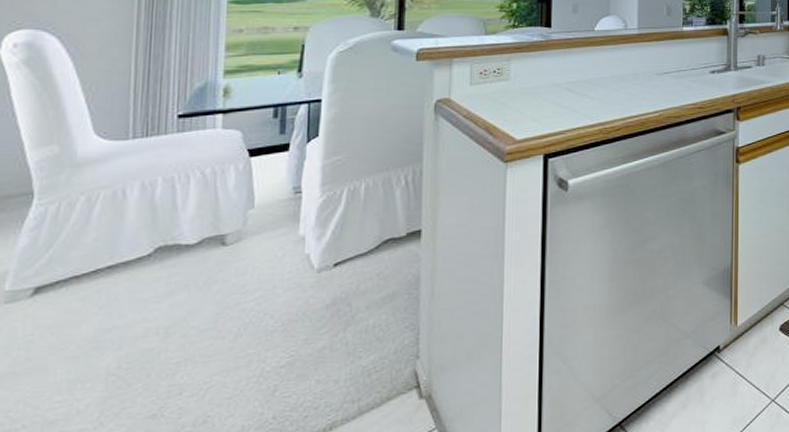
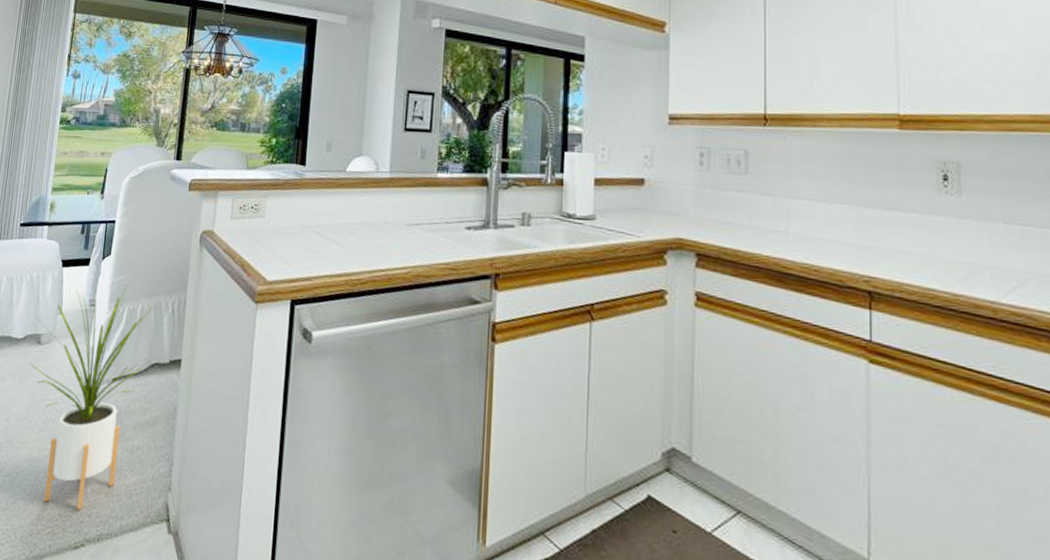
house plant: none [211,165,383,411] -> present [29,285,155,510]

